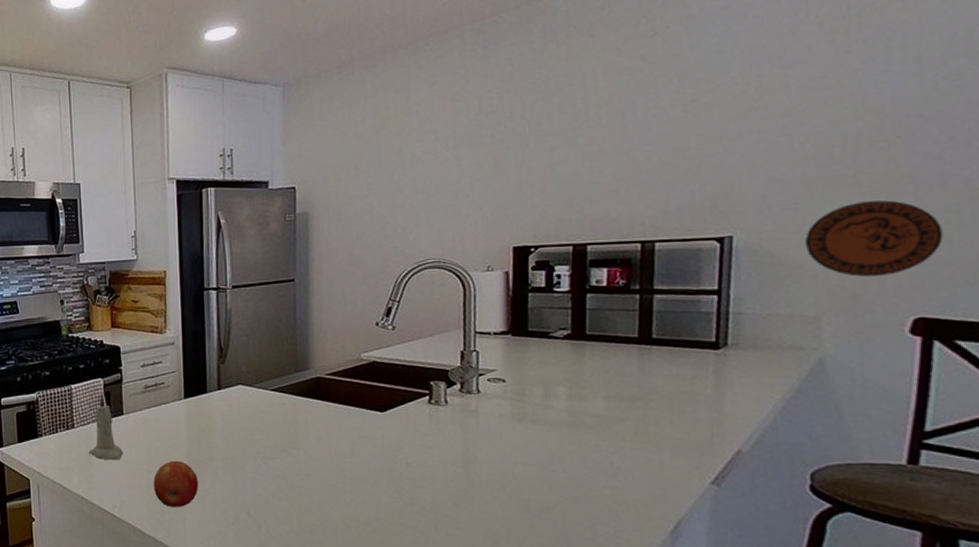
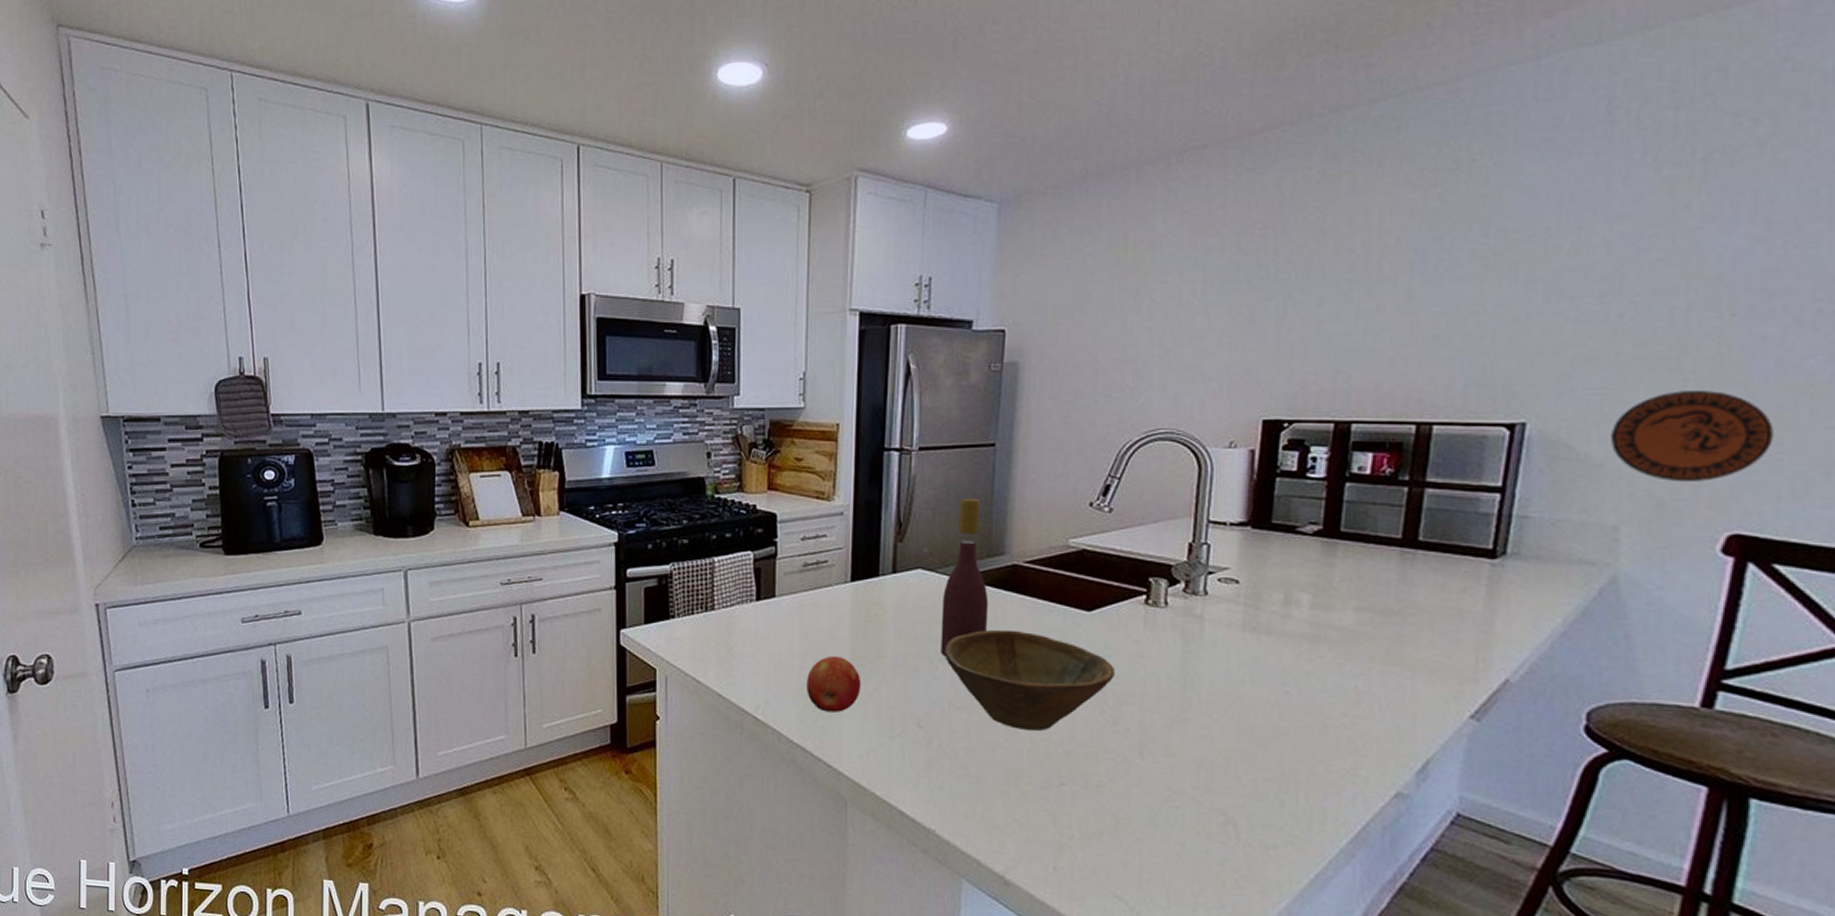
candle: present [88,394,123,461] -> none [729,570,772,652]
wine bottle: none [260,324,300,456] -> present [941,498,989,657]
bowl: none [265,431,408,513] -> present [944,629,1115,731]

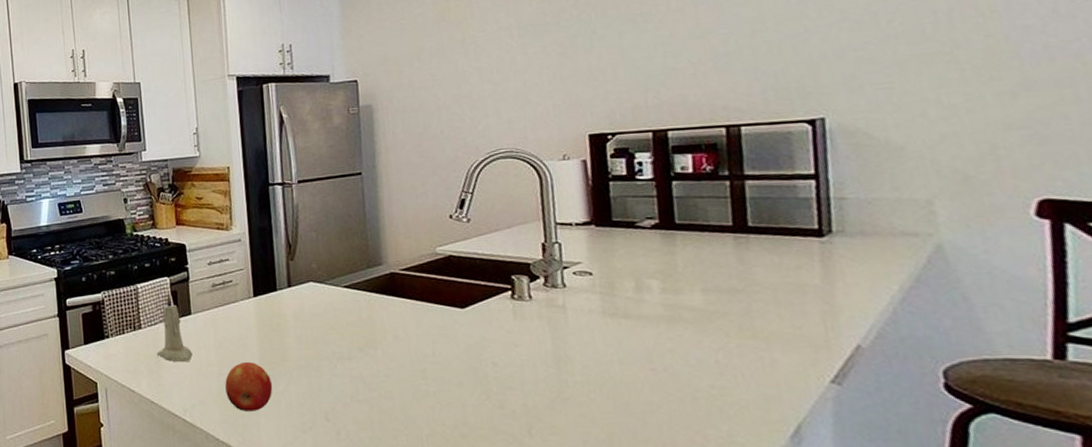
candle: none [729,570,772,652] -> present [156,293,193,363]
wine bottle: present [941,498,989,657] -> none [333,219,376,357]
bowl: present [944,629,1115,731] -> none [340,329,495,417]
decorative plate: present [1609,391,1774,483] -> none [904,76,1060,157]

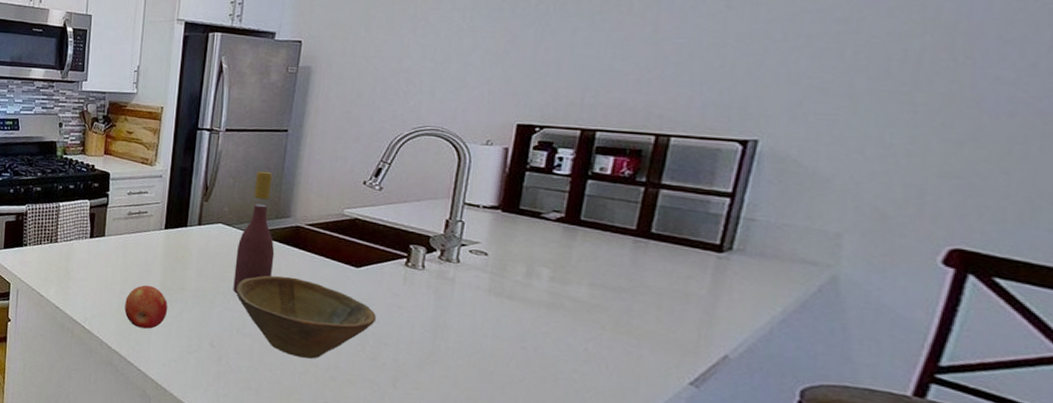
candle: present [156,293,193,363] -> none [67,214,100,278]
wine bottle: none [333,219,376,357] -> present [233,171,275,294]
bowl: none [340,329,495,417] -> present [235,275,376,359]

